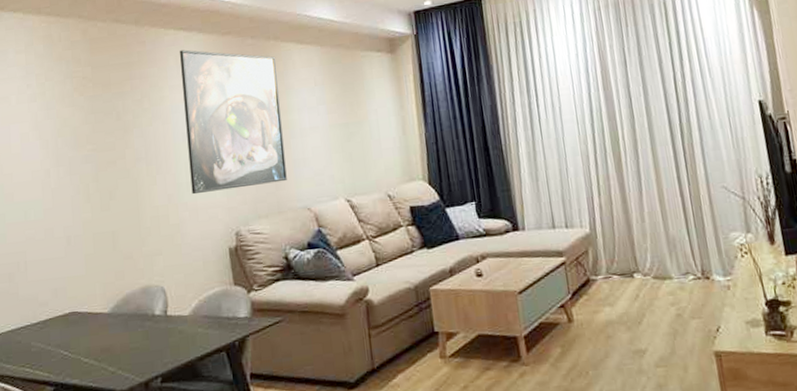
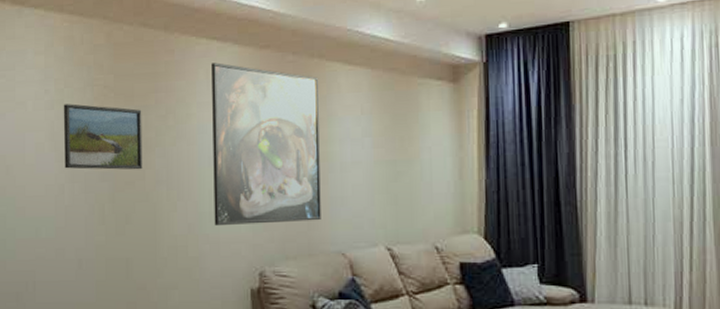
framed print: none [45,95,123,155] -> present [63,104,143,170]

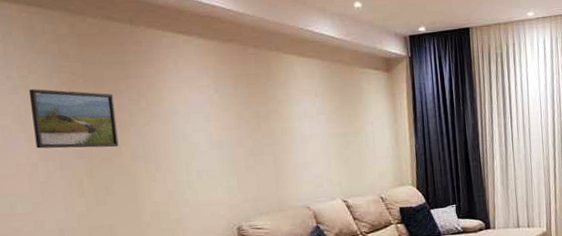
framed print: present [212,62,321,226] -> none [179,53,288,192]

